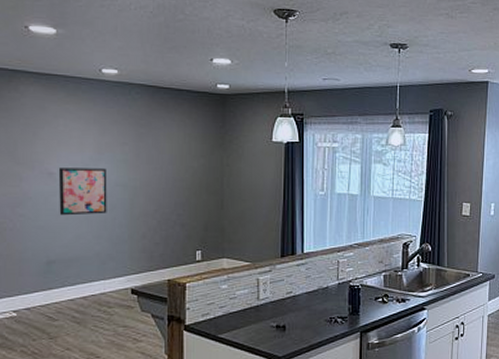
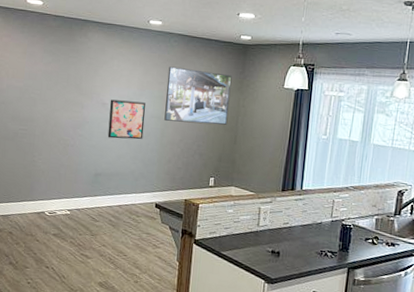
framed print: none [131,123,211,189] -> present [164,66,232,125]

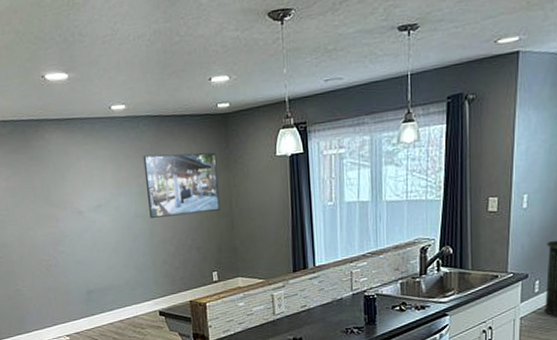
wall art: present [107,99,146,140] -> none [86,202,131,249]

